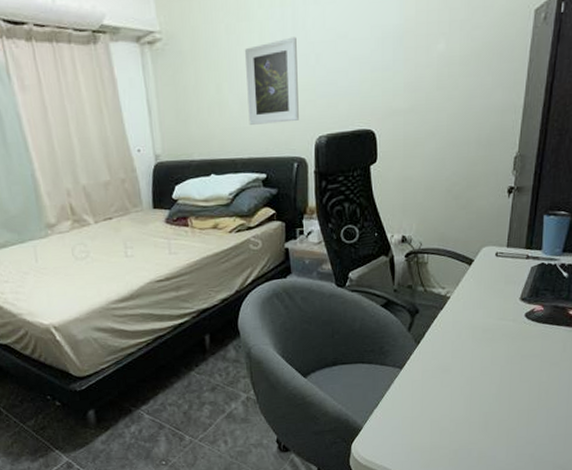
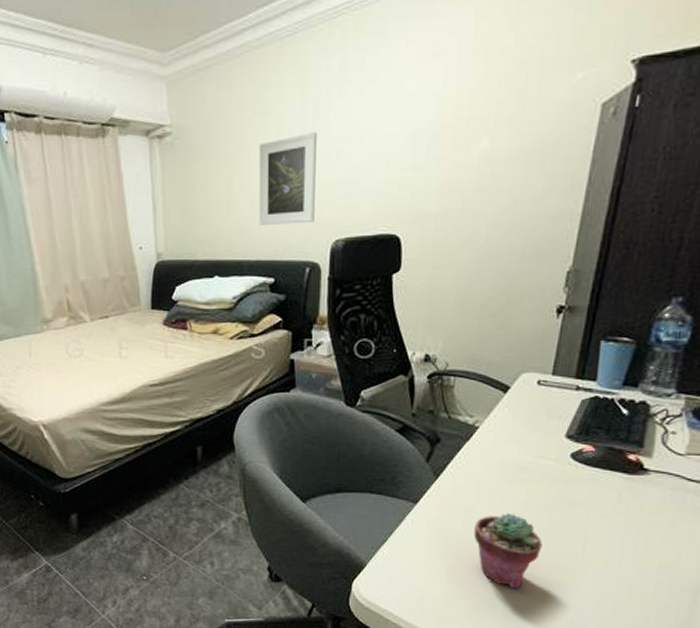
potted succulent: none [450,369,507,434] -> present [473,512,543,589]

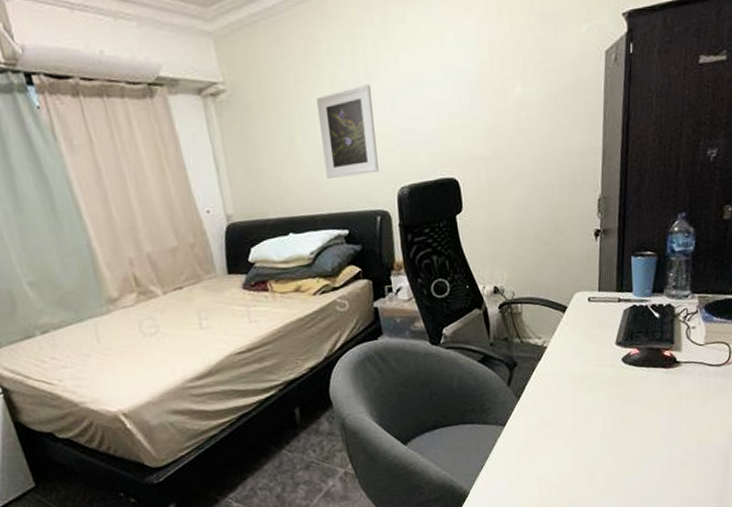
potted succulent: present [473,512,543,589] -> none [555,419,611,487]

